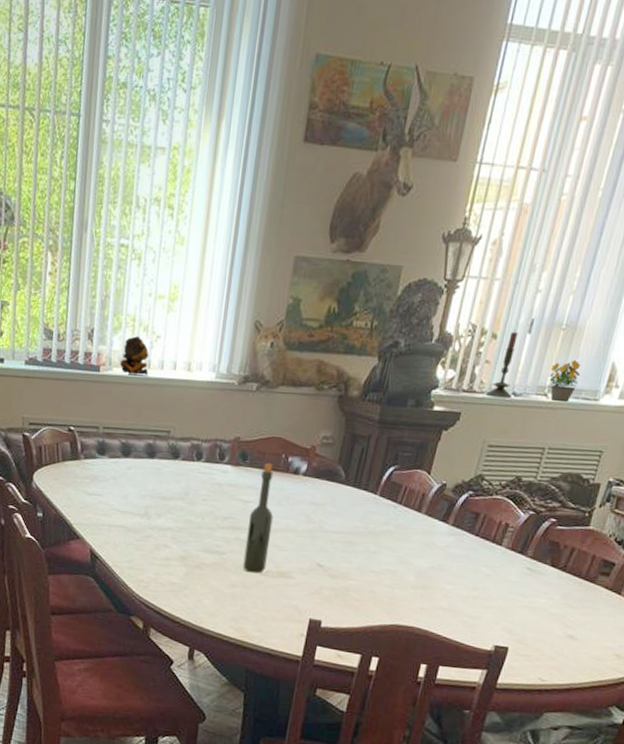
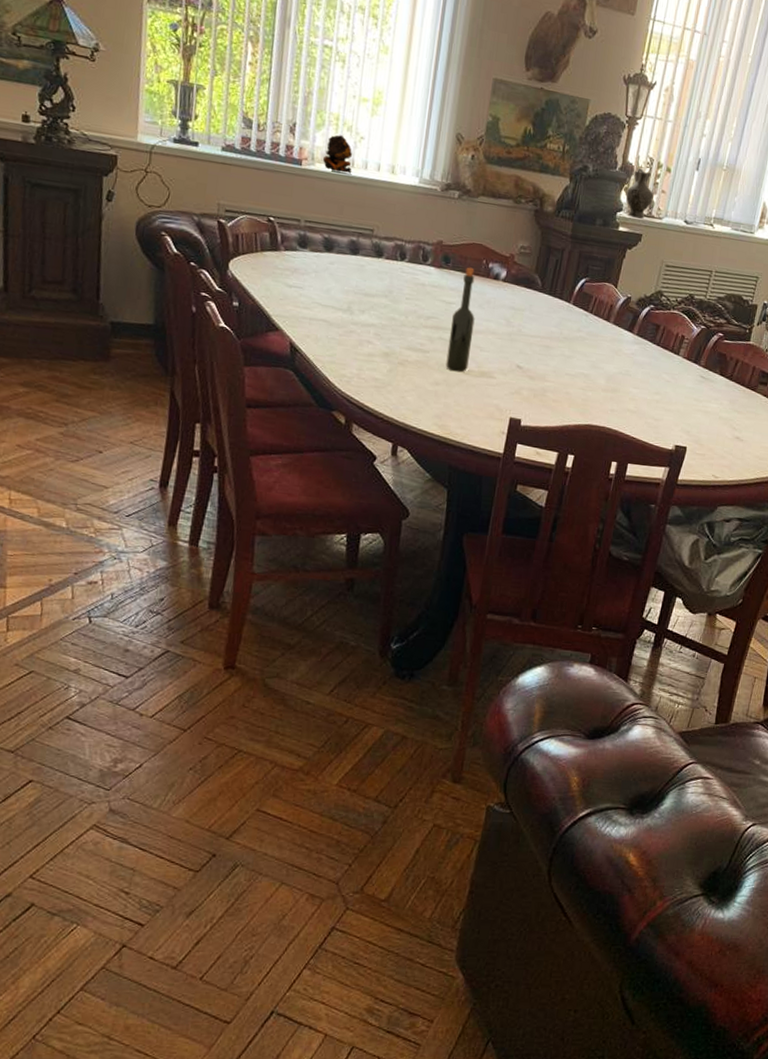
decorative vase: none [442,337,476,395] -> present [625,167,654,219]
candle: present [485,330,518,399] -> none [662,166,688,226]
flowerpot: present [549,360,581,403] -> none [714,197,739,233]

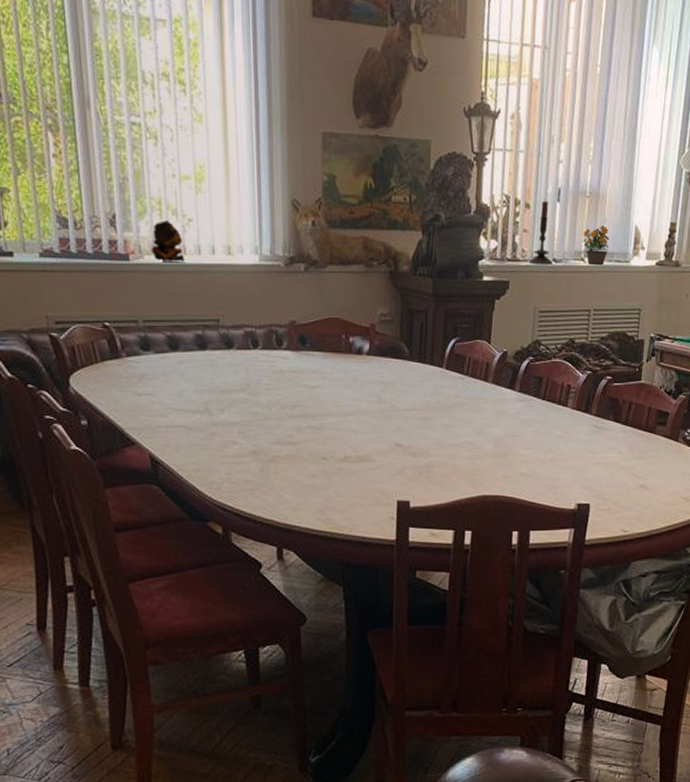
wine bottle: present [445,267,475,372] -> none [318,345,344,461]
decorative vase: present [625,167,654,219] -> none [485,208,516,264]
candle: none [662,166,688,226] -> present [529,199,553,265]
flowerpot: none [714,197,739,233] -> present [583,225,609,266]

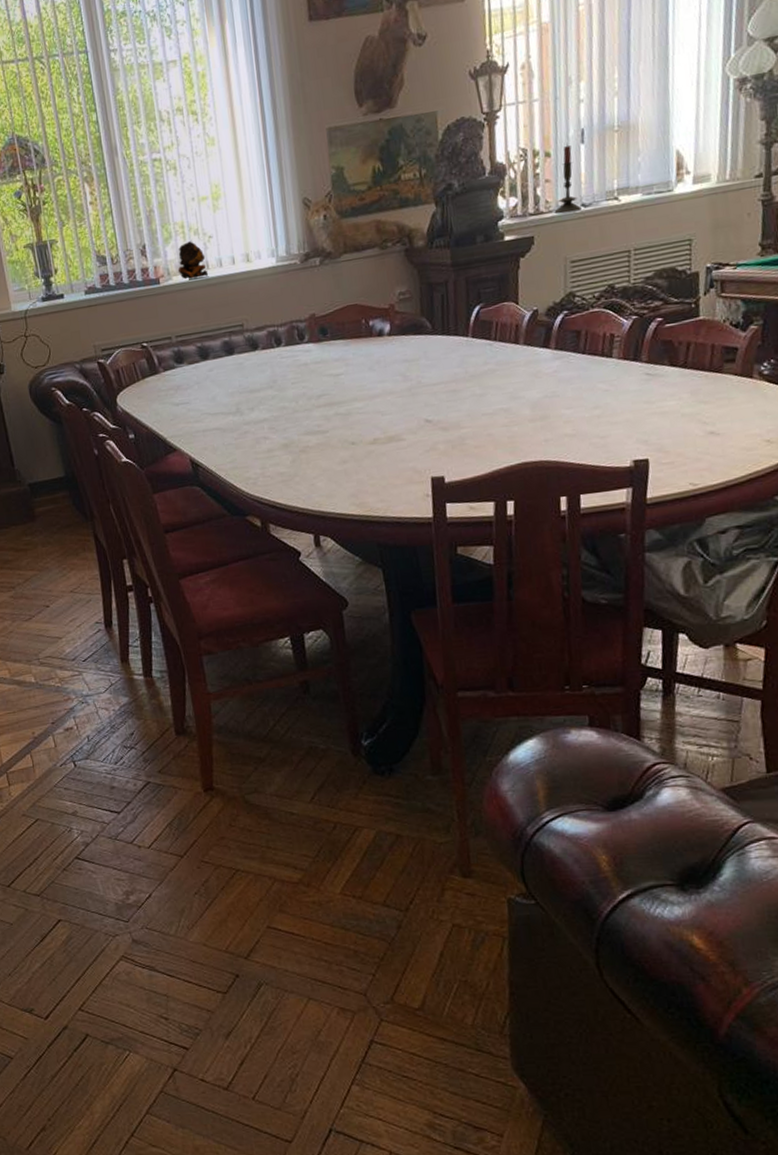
flowerpot: present [583,225,609,266] -> none [614,157,647,203]
candlestick: present [654,222,683,267] -> none [704,137,740,190]

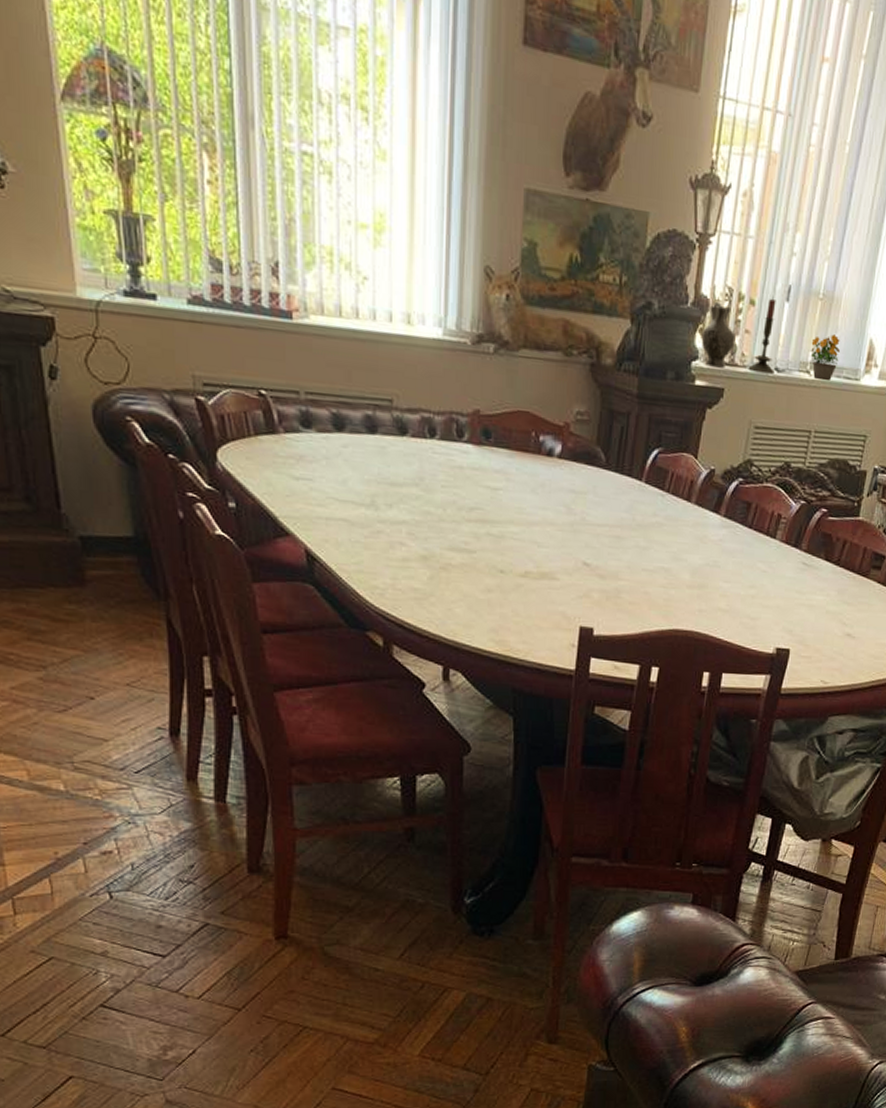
decorative figurine: present [177,241,209,280] -> none [318,275,358,327]
decorative vase: none [502,163,537,222] -> present [701,301,736,368]
flowerpot: none [614,157,647,203] -> present [810,334,840,382]

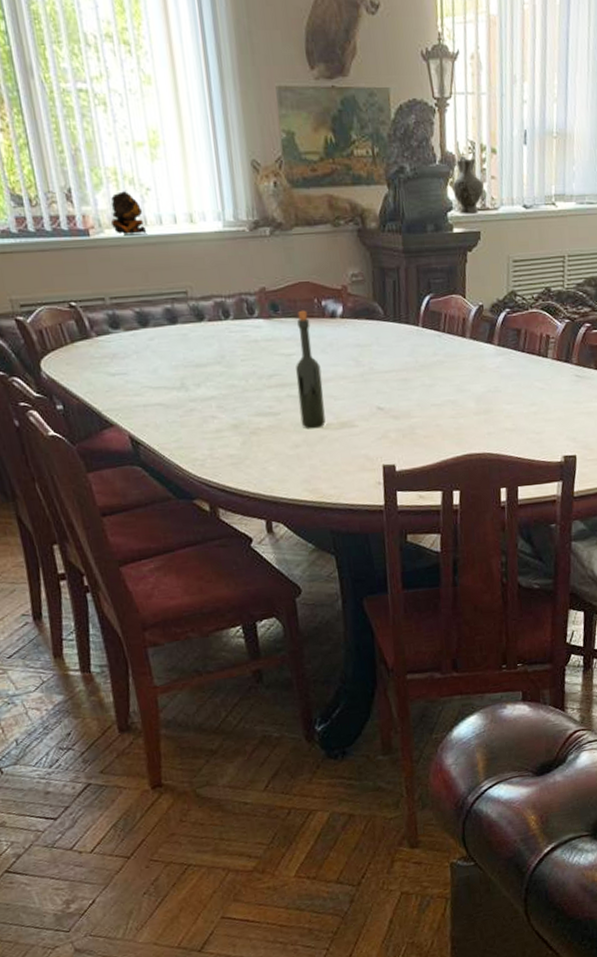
decorative figurine: none [318,275,358,327] -> present [110,191,147,236]
wine bottle: none [497,441,528,575] -> present [295,310,326,429]
candle: present [748,296,776,375] -> none [499,142,523,213]
flowerpot: present [810,334,840,382] -> none [552,167,580,210]

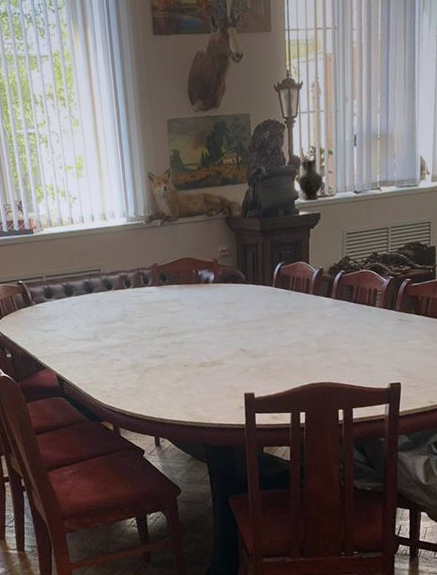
decorative figurine: present [110,191,147,236] -> none [48,201,73,232]
wine bottle: present [295,310,326,429] -> none [178,278,201,367]

